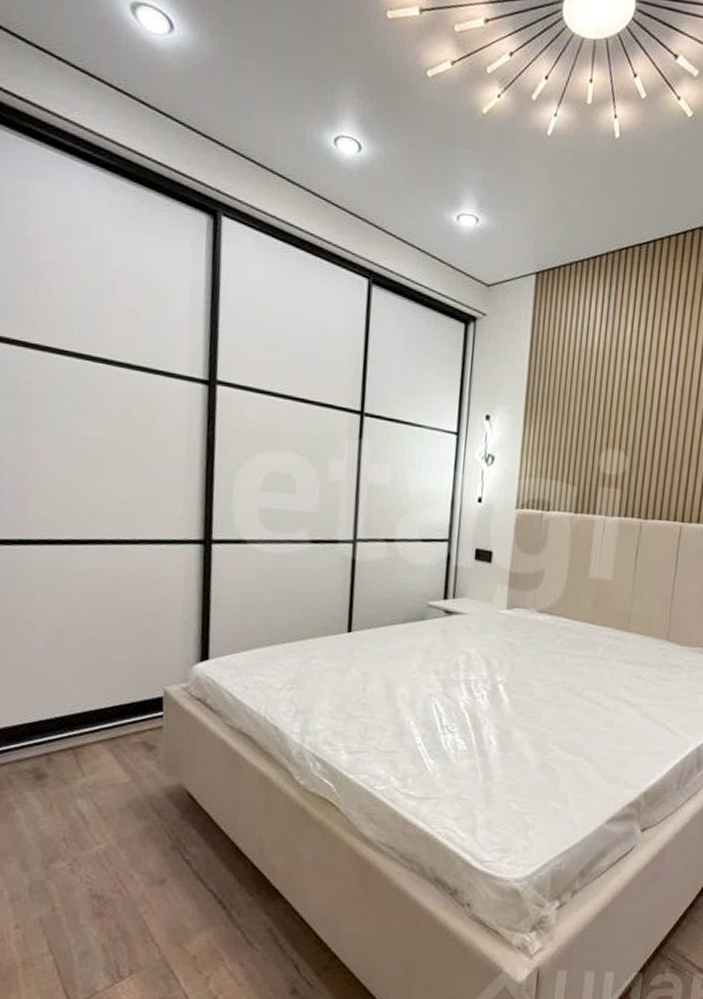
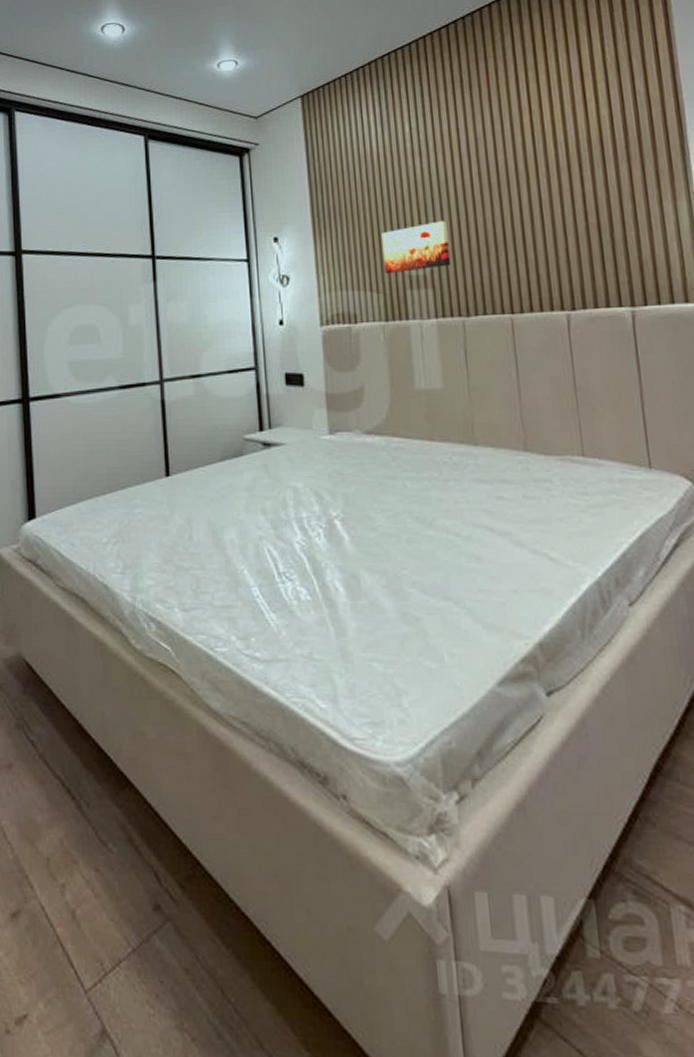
wall art: none [582,426,645,471] -> present [381,220,450,274]

